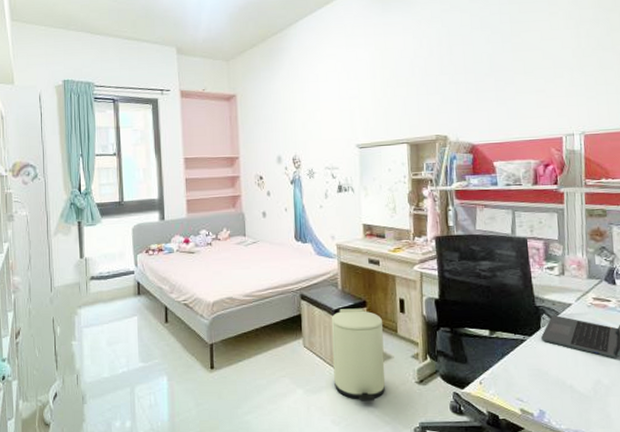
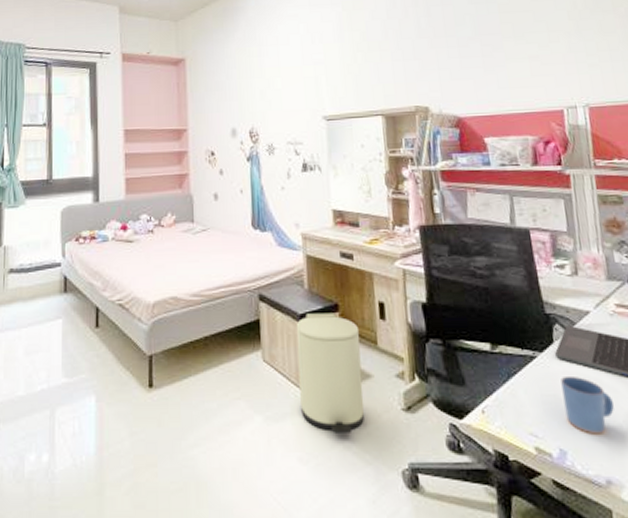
mug: none [544,354,585,399] -> present [561,375,614,434]

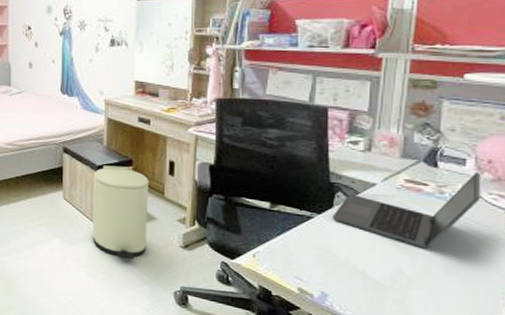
mug: present [561,375,614,434] -> none [333,235,383,285]

